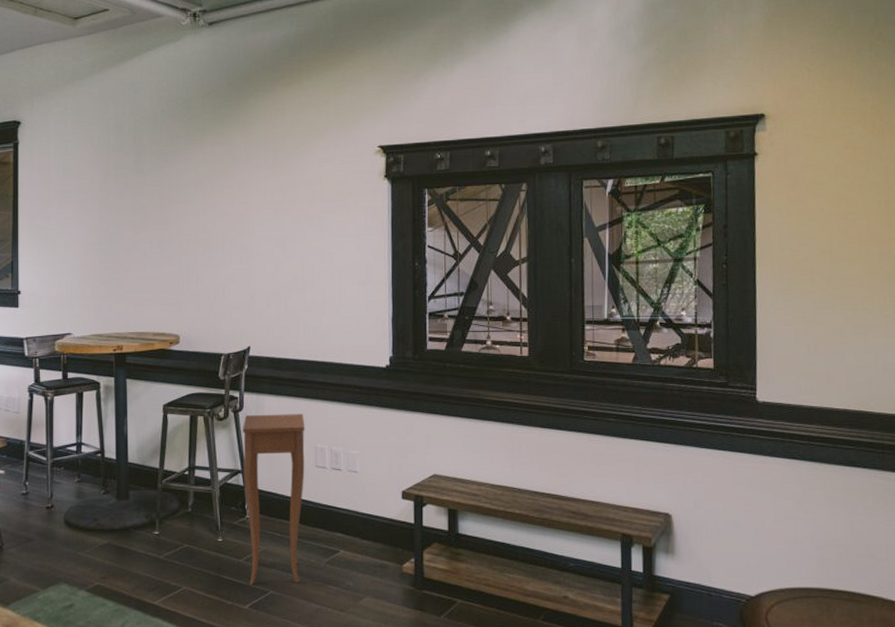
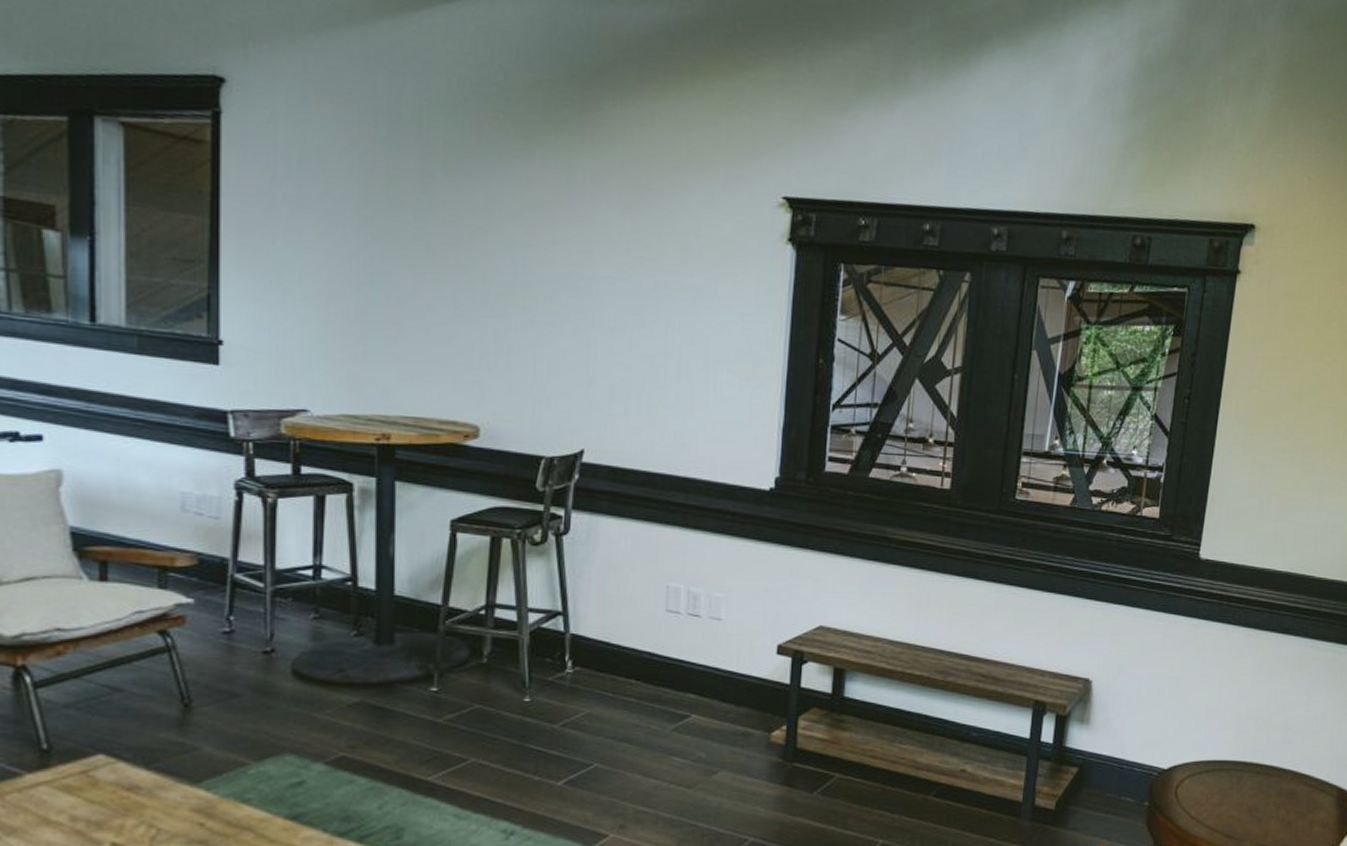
side table: present [242,414,305,585] -> none [565,540,655,757]

